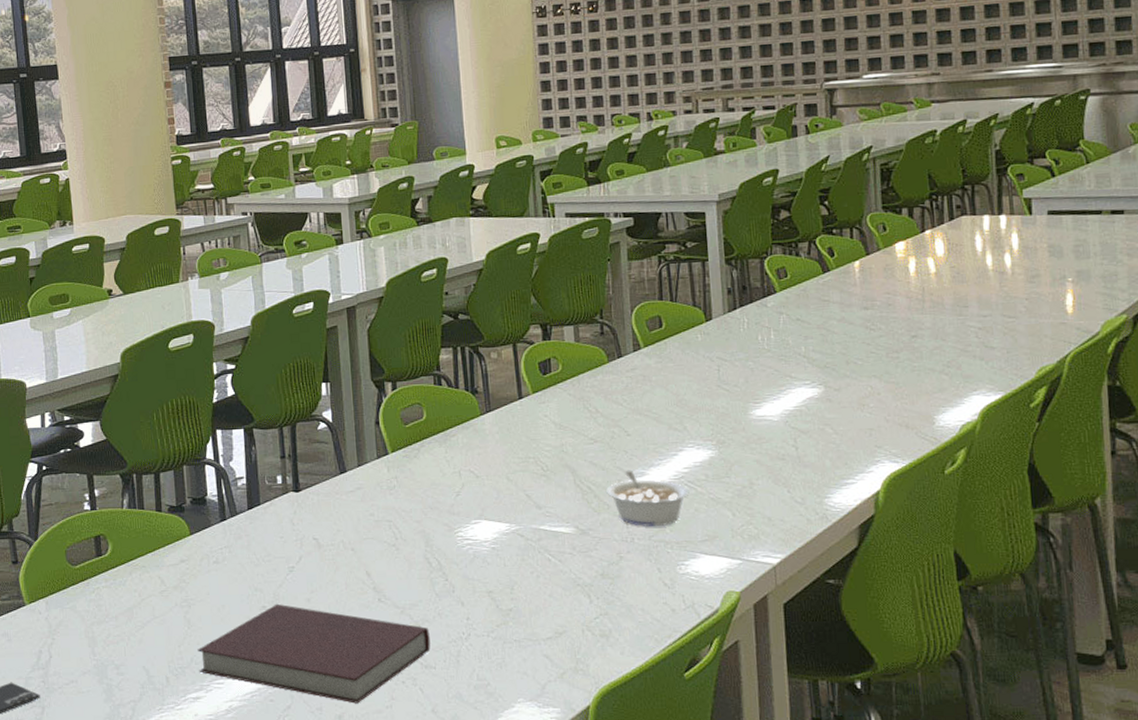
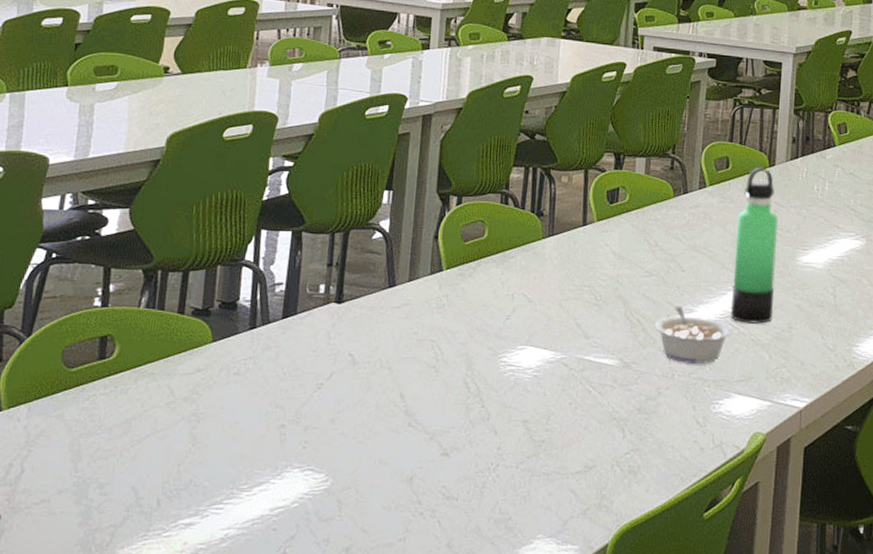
notebook: present [197,603,431,704] -> none [197,423,457,535]
thermos bottle: none [679,323,730,483] -> present [731,168,779,324]

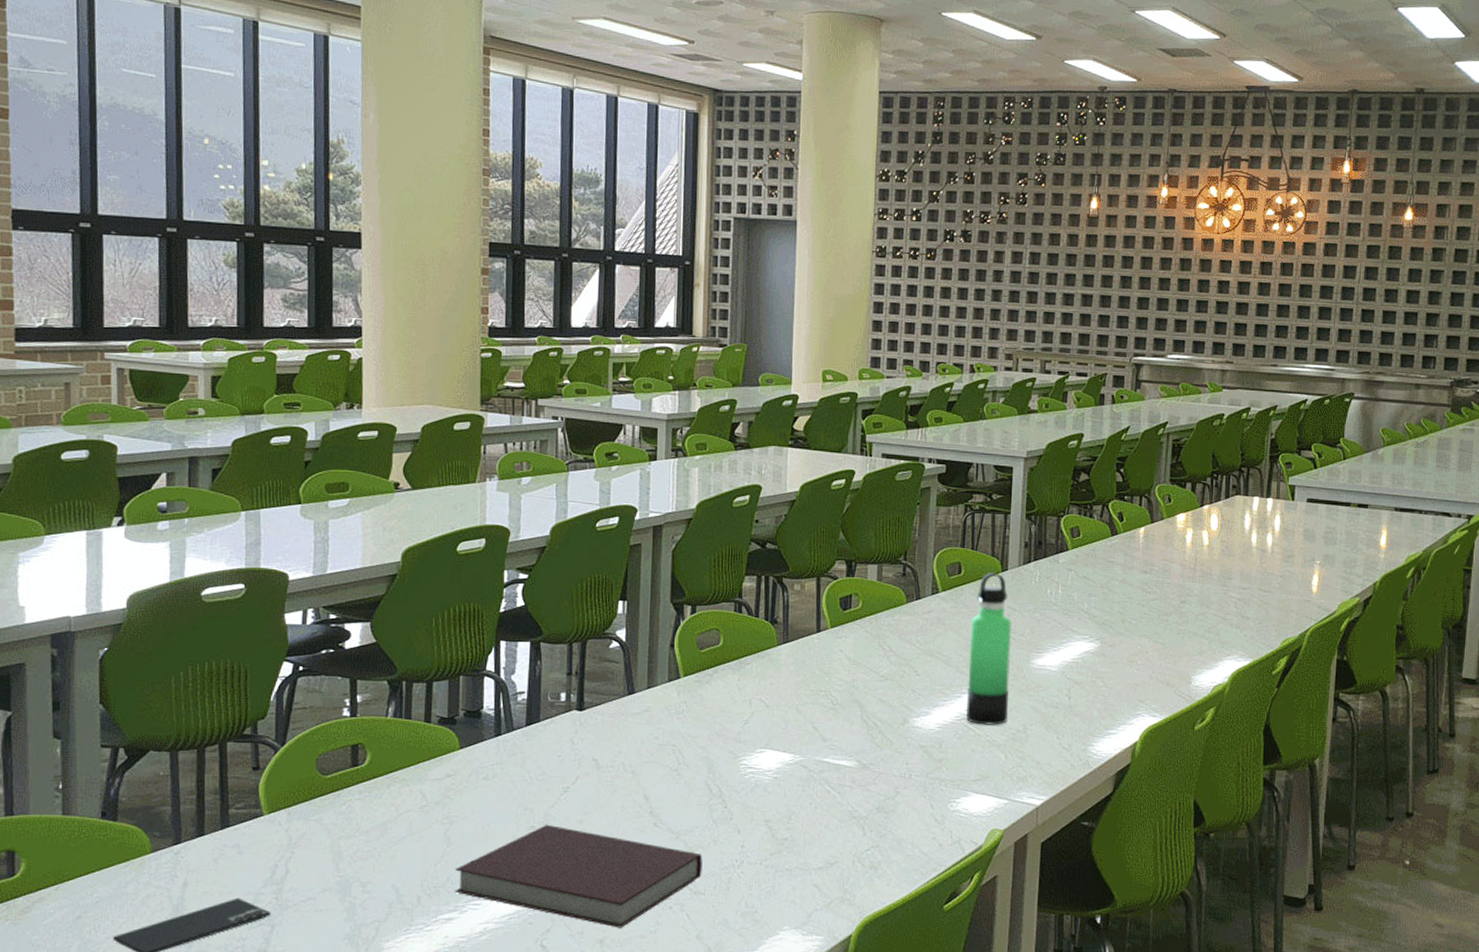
notebook: none [197,423,457,535] -> present [454,824,703,928]
legume: present [654,305,733,364] -> none [891,708,968,764]

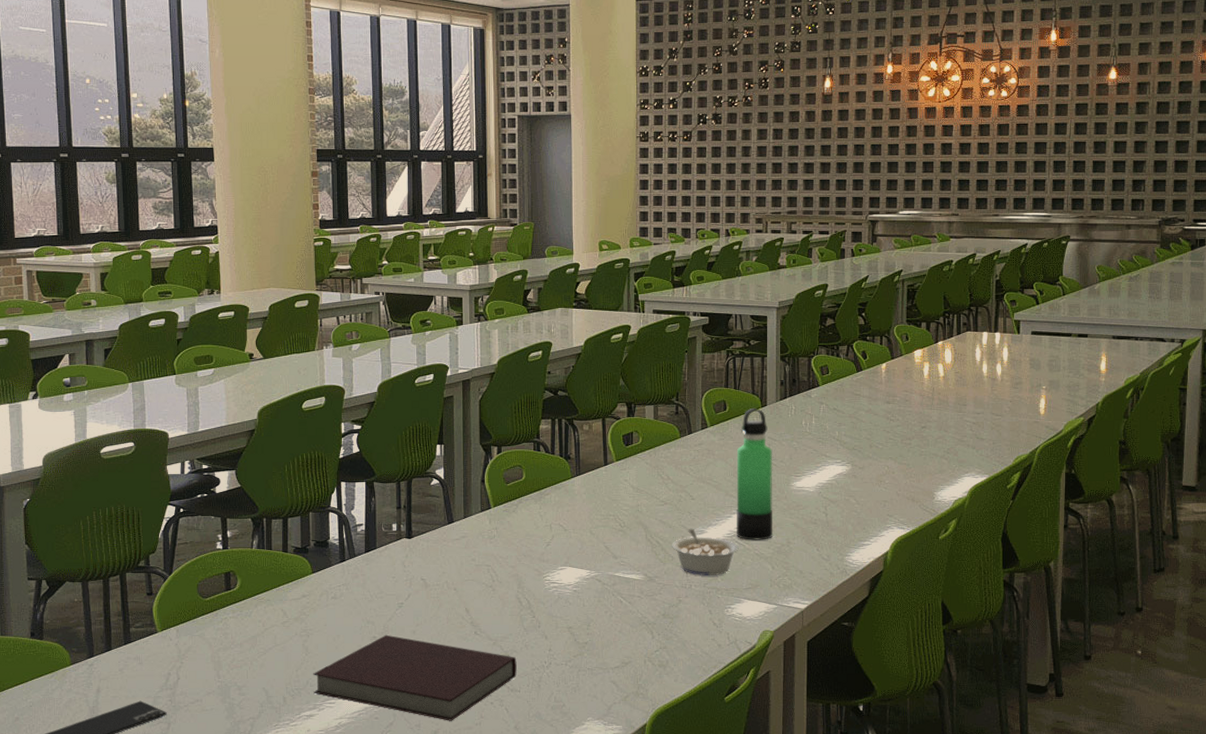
legume: none [891,708,968,764] -> present [672,528,739,575]

